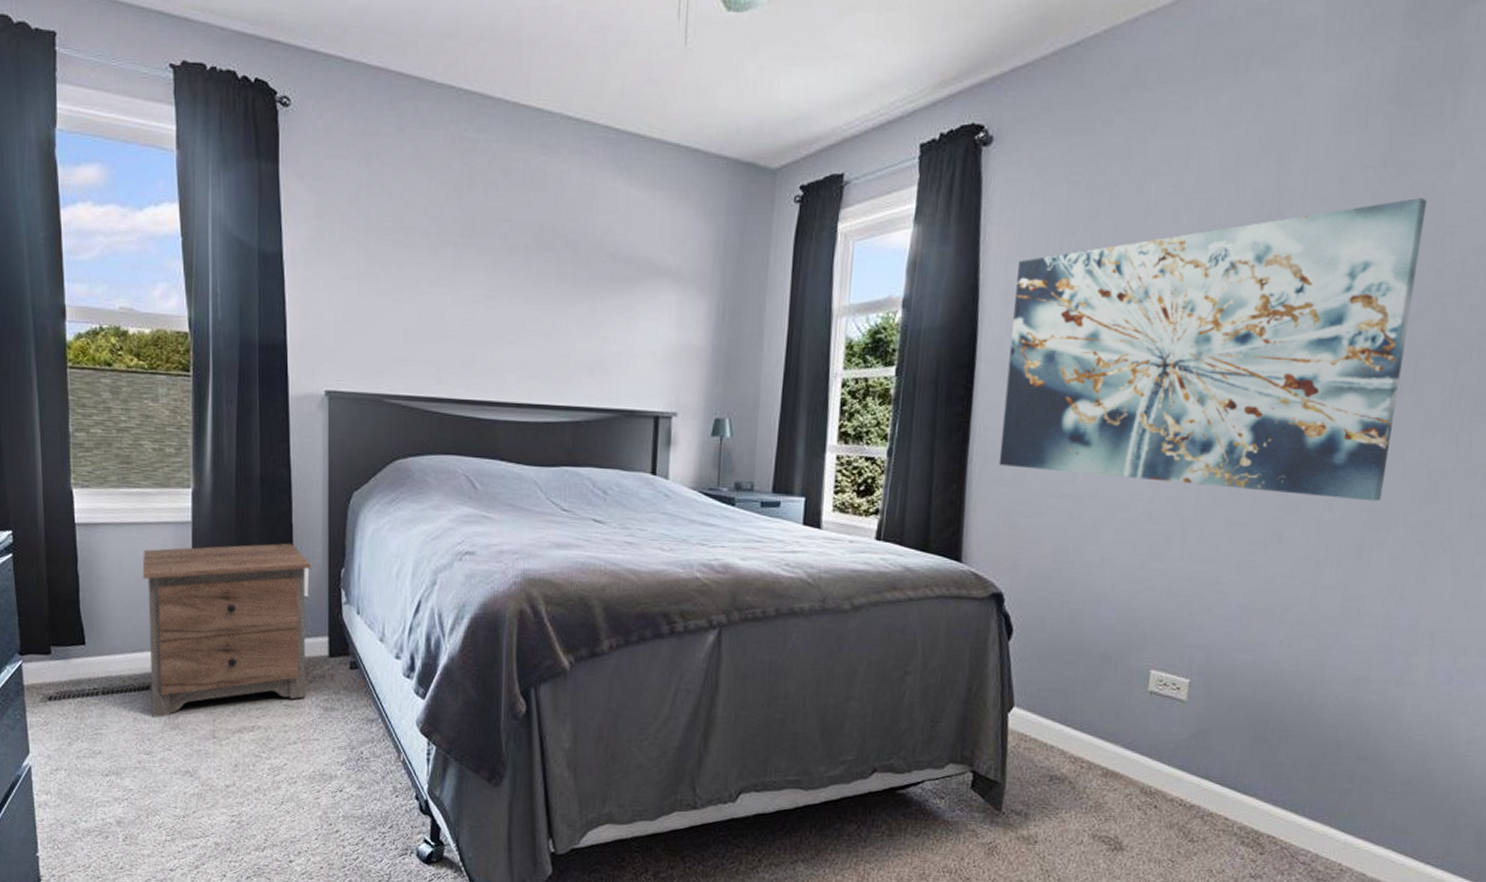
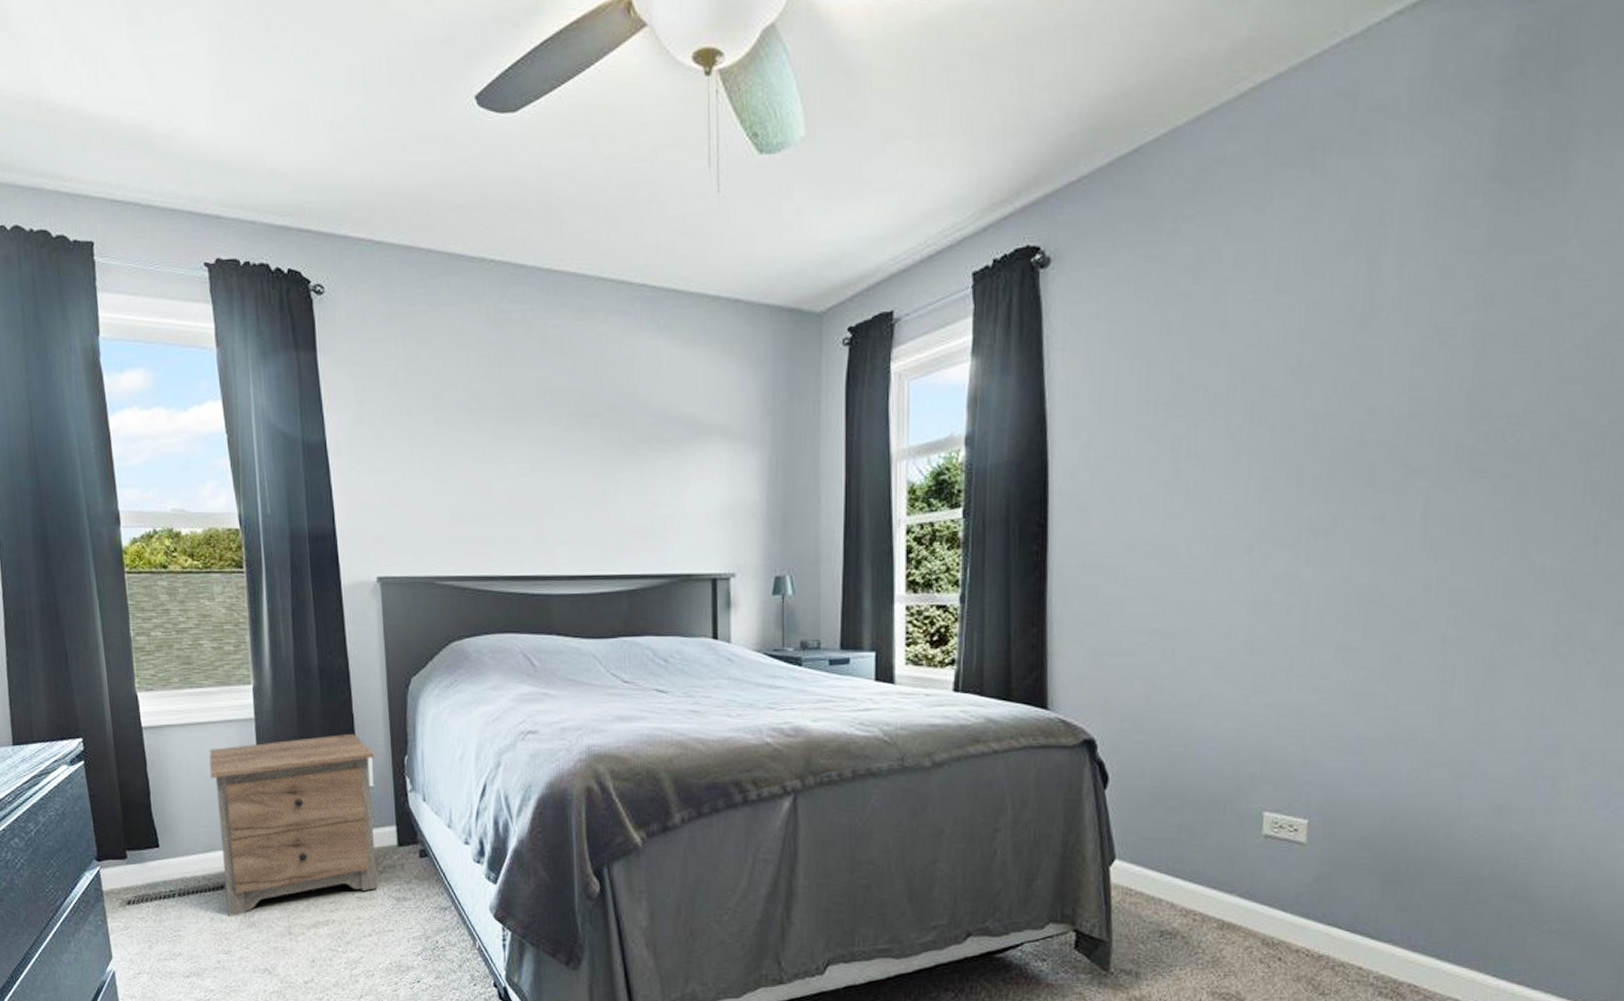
wall art: present [998,197,1427,502] -> none [1080,279,1541,615]

